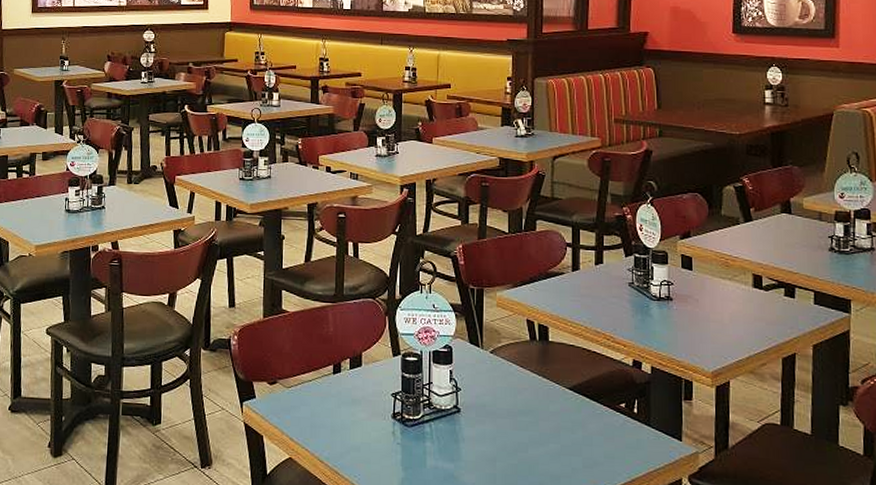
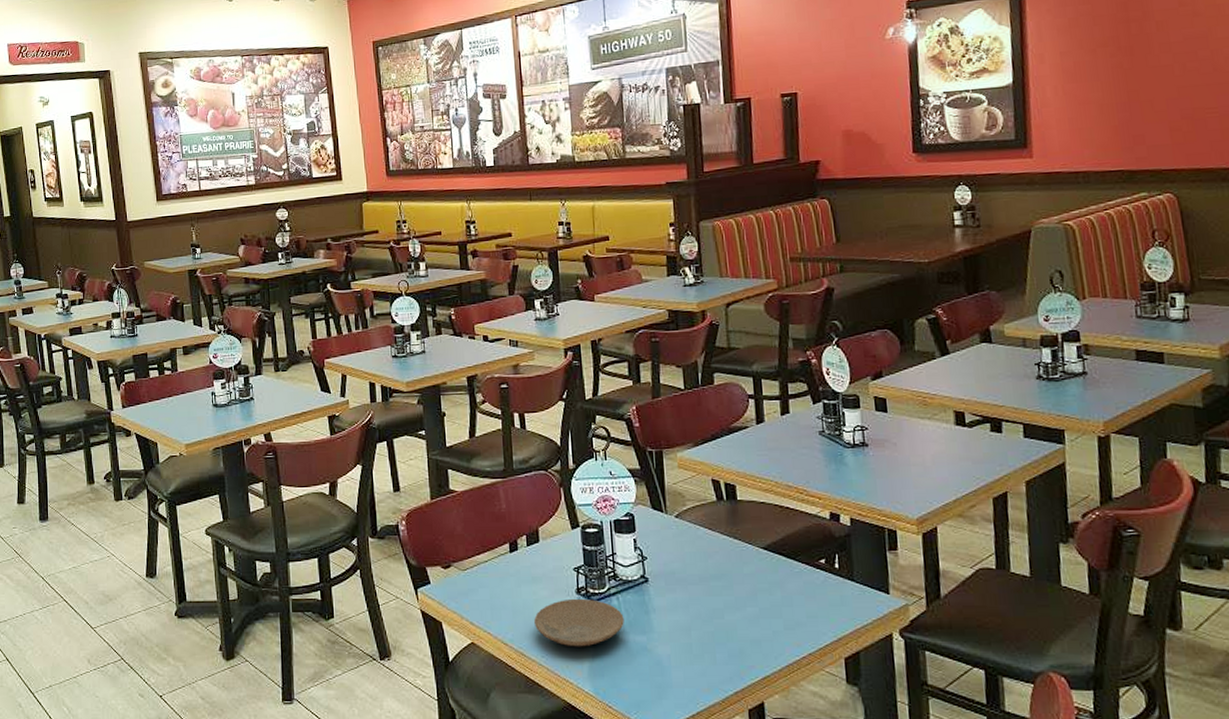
plate: none [350,422,435,470] -> present [534,598,624,647]

